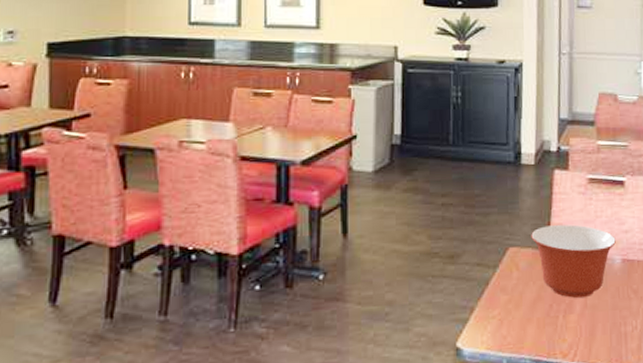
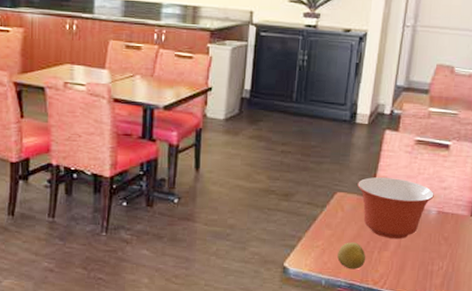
fruit: none [517,307,551,342] -> present [337,242,366,270]

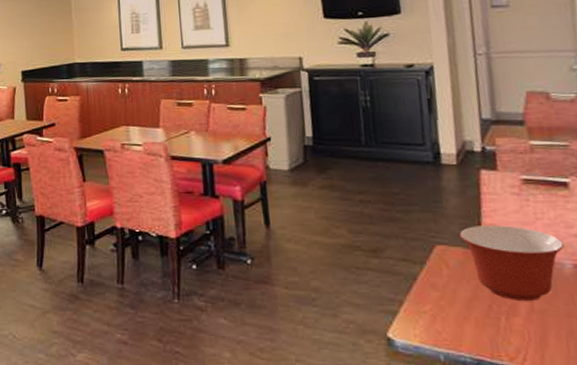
fruit: present [337,242,366,270] -> none [452,306,492,341]

